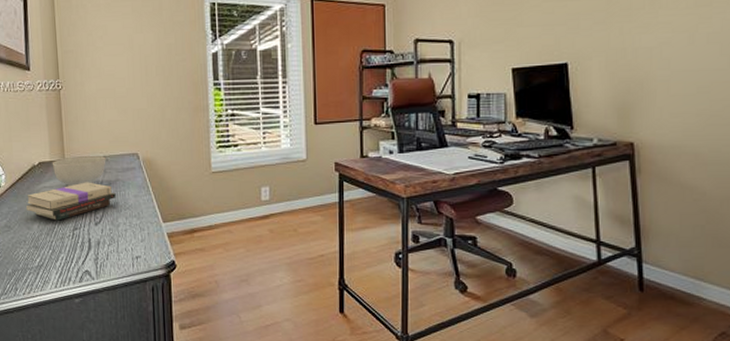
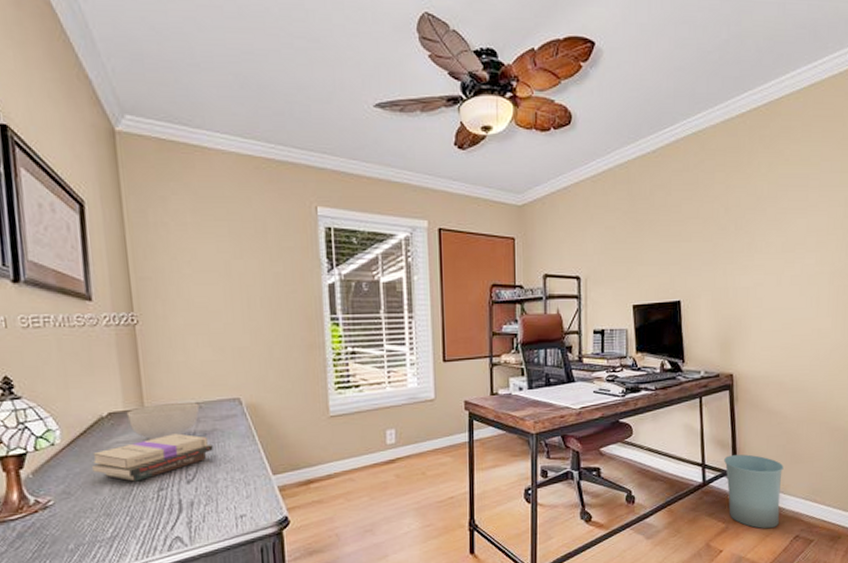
waste bin: none [624,233,703,321] -> present [724,454,784,529]

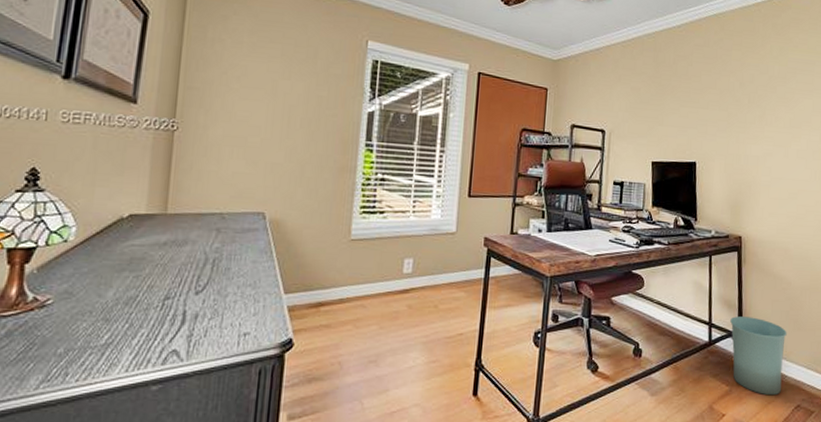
books: present [92,433,213,482] -> none [101,242,229,288]
bowl: present [126,402,200,441] -> none [147,210,223,247]

